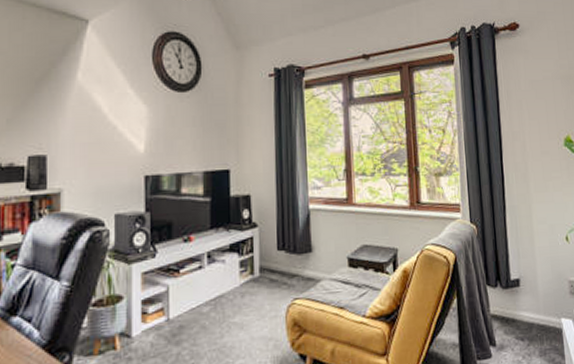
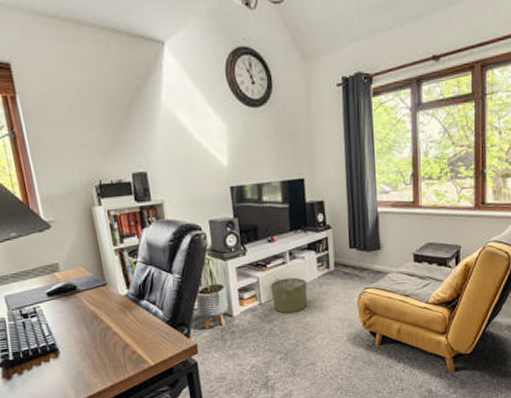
basket: none [182,285,227,333] -> present [270,277,308,314]

